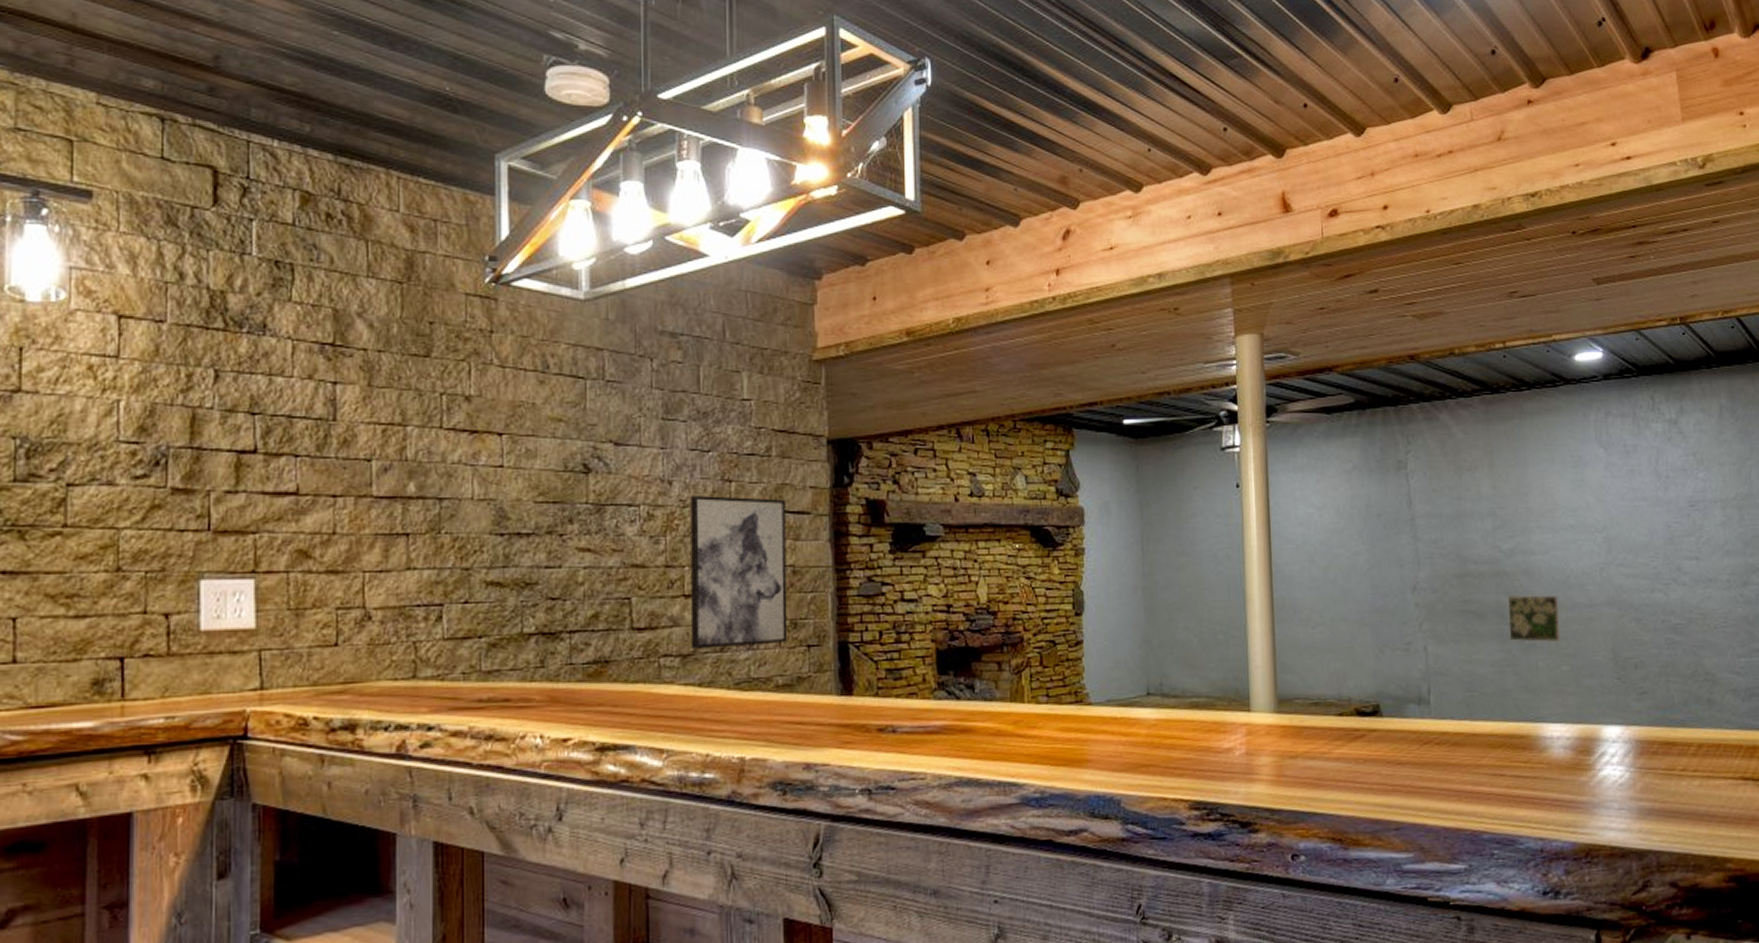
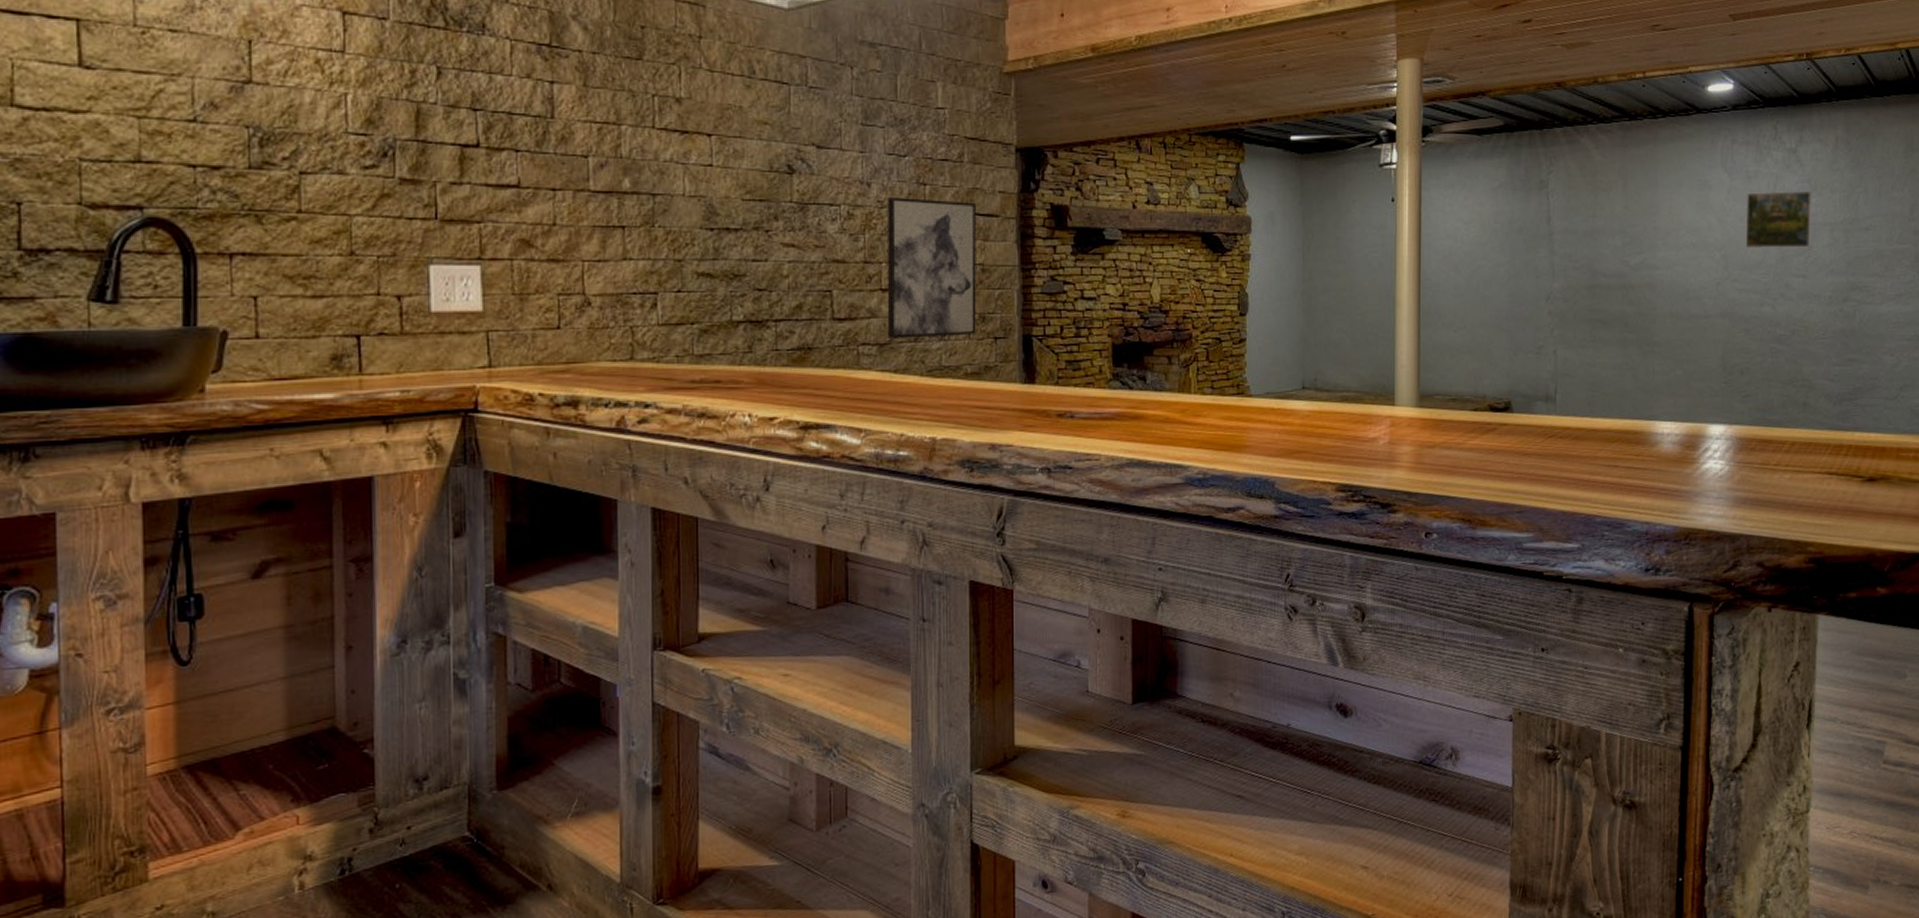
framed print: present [1507,594,1560,643] -> none [1631,305,1677,350]
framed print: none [1626,464,1700,530] -> present [1745,190,1811,249]

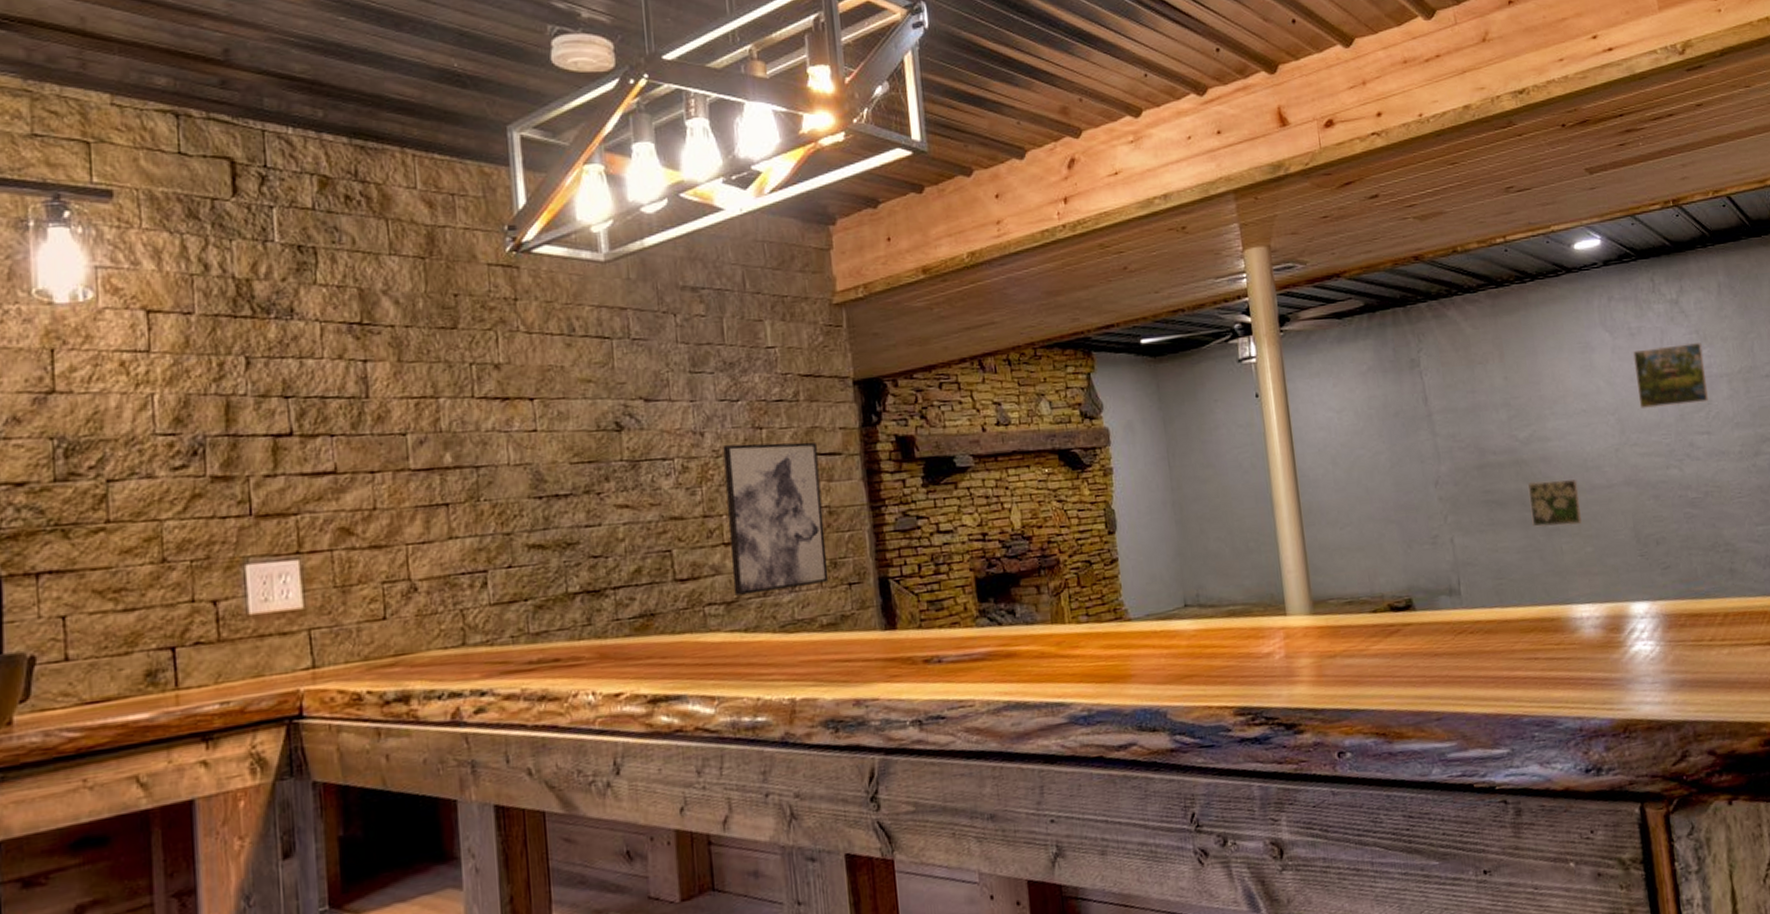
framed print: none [1631,305,1677,350] -> present [1527,479,1582,528]

